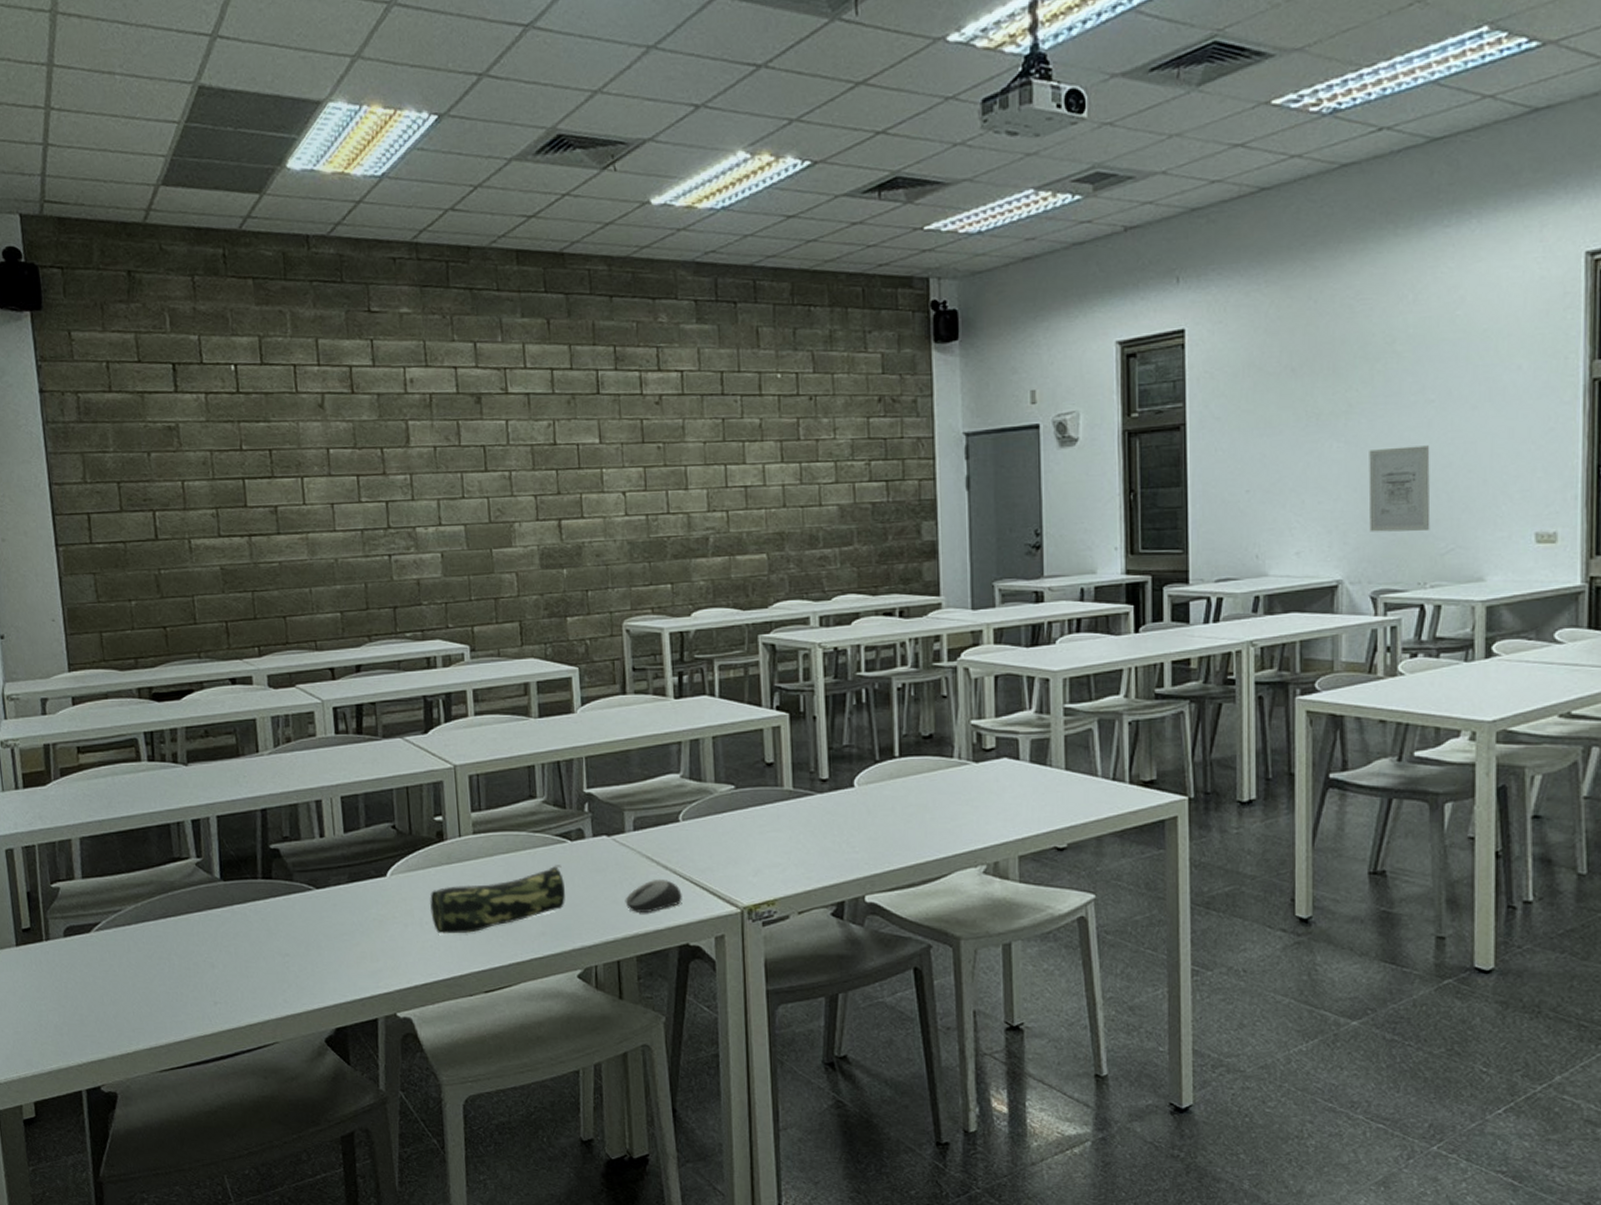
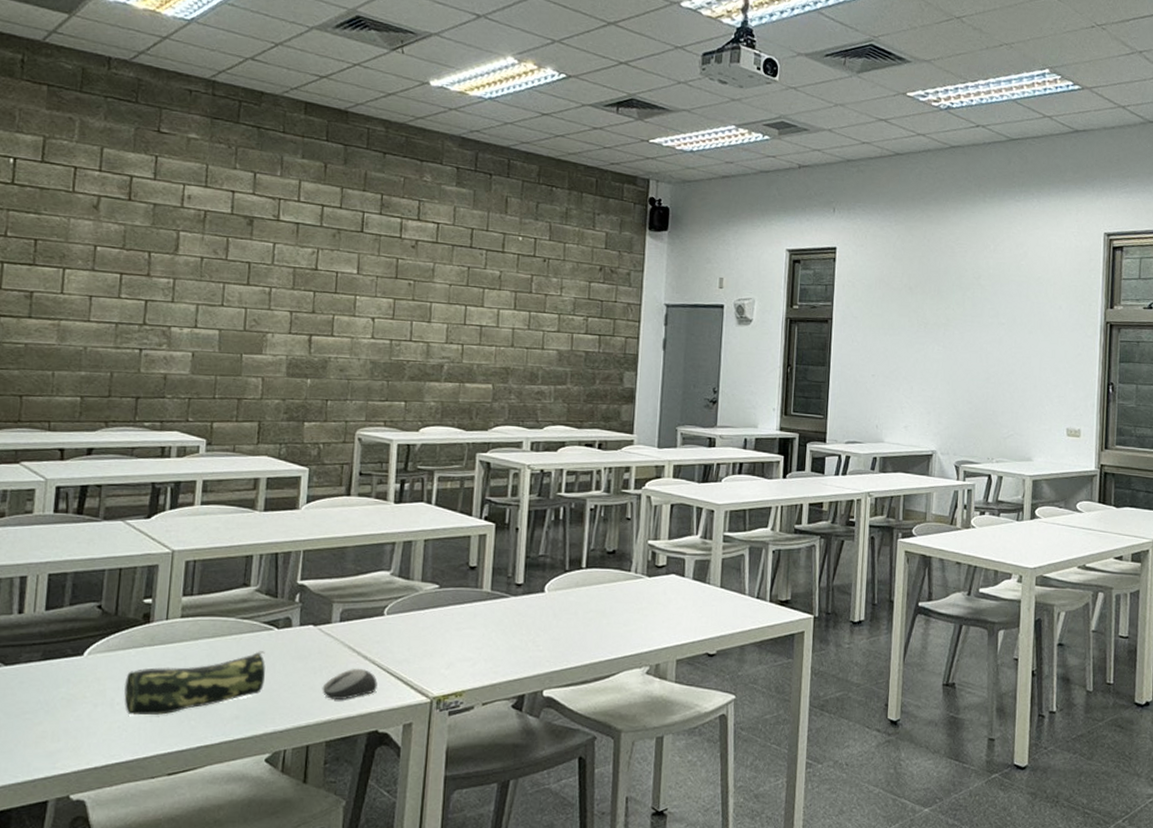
wall art: present [1368,445,1431,532] -> none [956,354,1000,420]

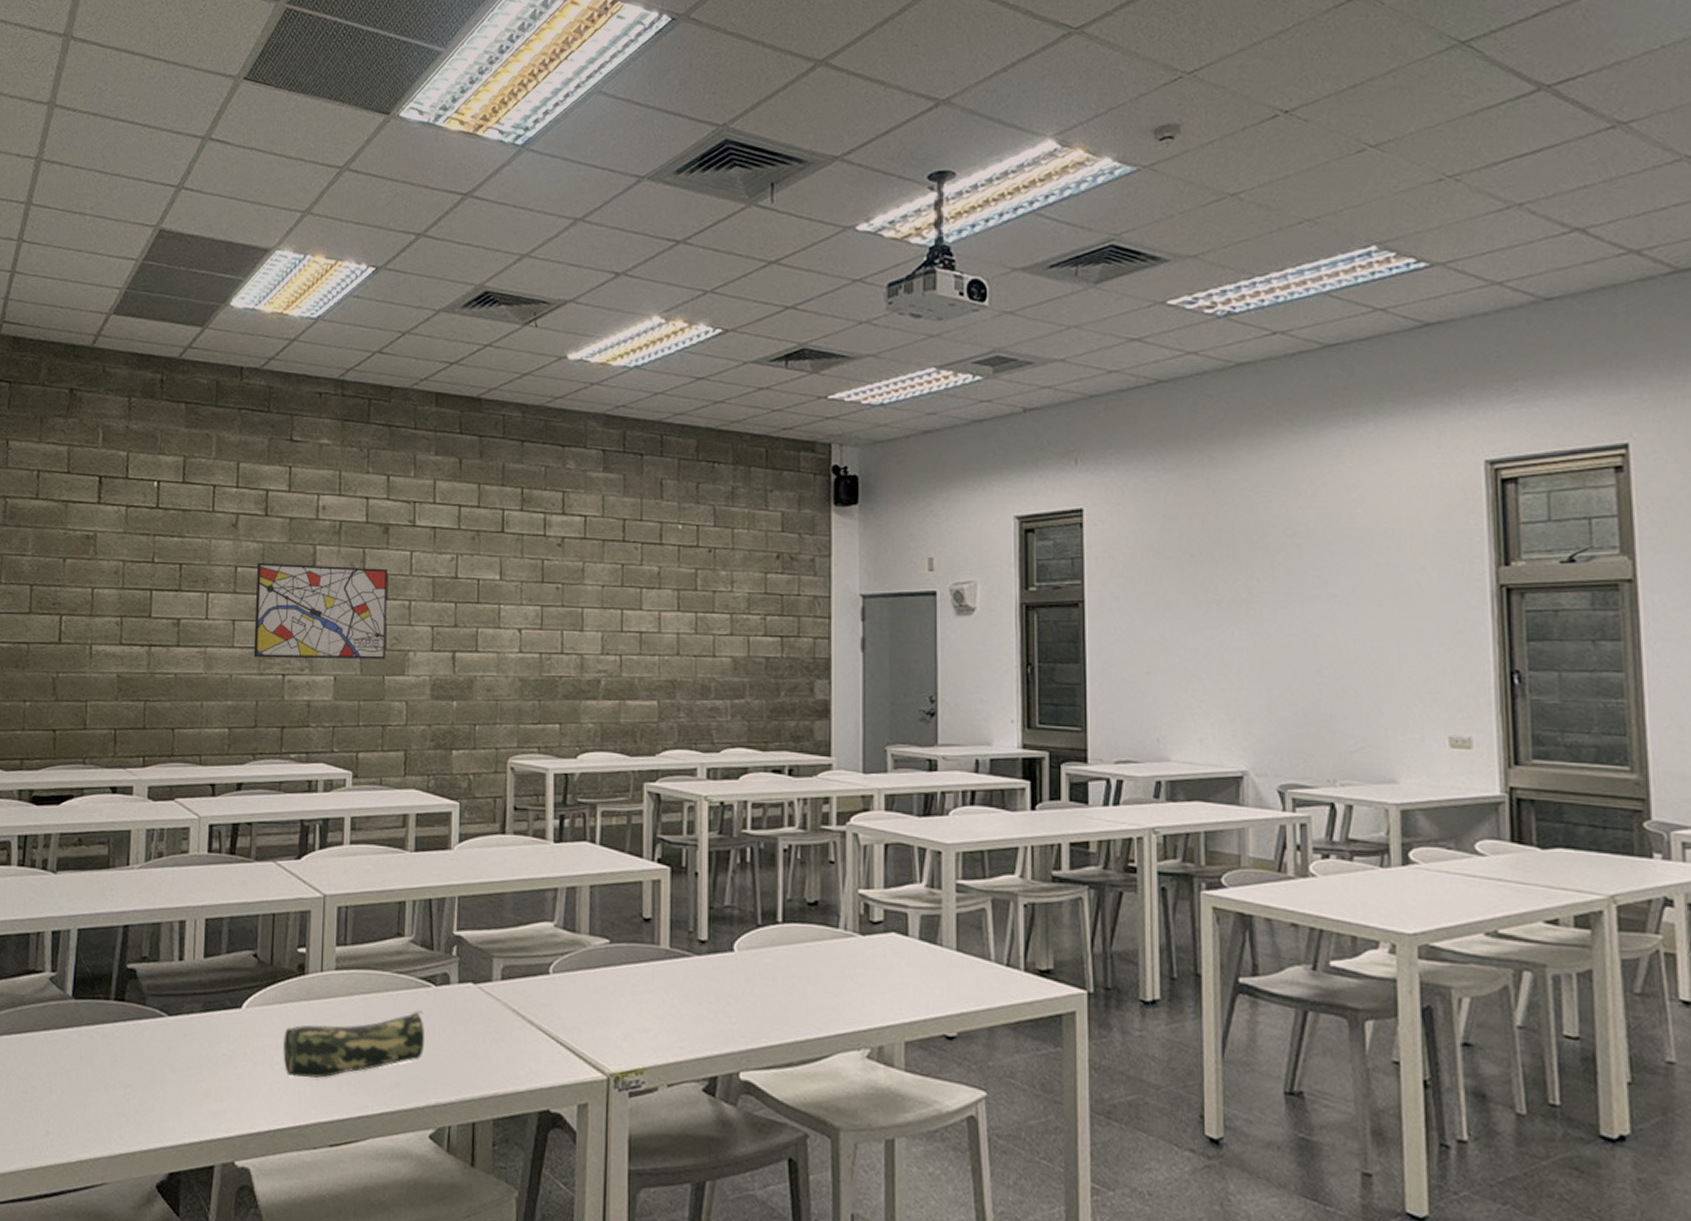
wall art: none [110,243,250,339] -> present [253,562,388,660]
computer mouse: present [322,668,378,700] -> none [486,1034,546,1072]

